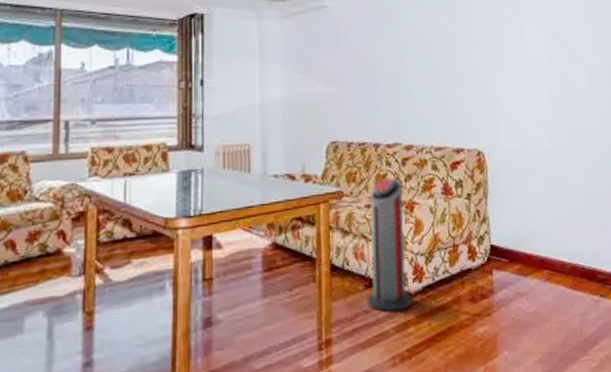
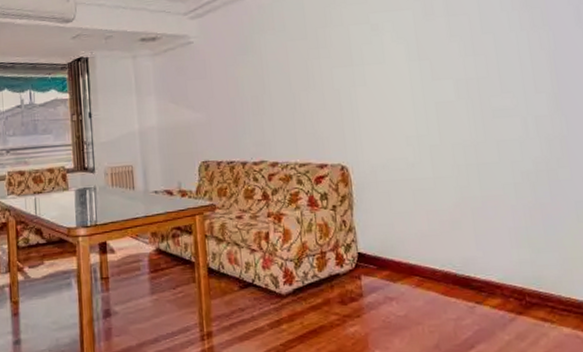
air purifier: present [366,177,412,312] -> none [240,192,284,311]

